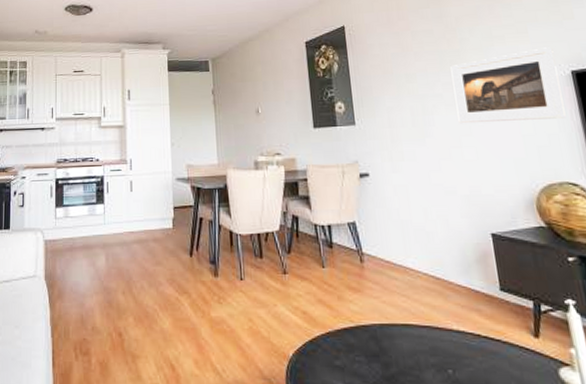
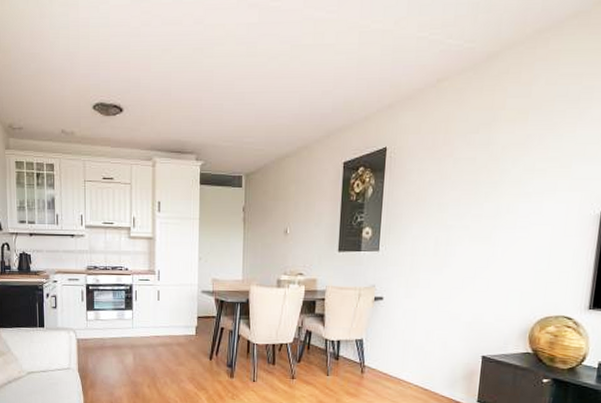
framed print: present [450,47,566,124] -> none [478,185,591,257]

